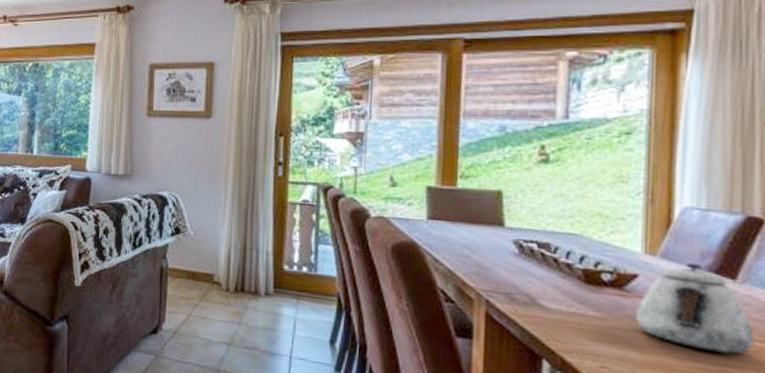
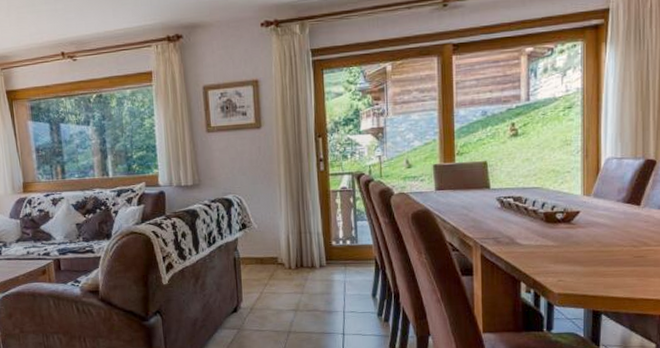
teapot: present [636,262,754,355] -> none [580,197,652,258]

